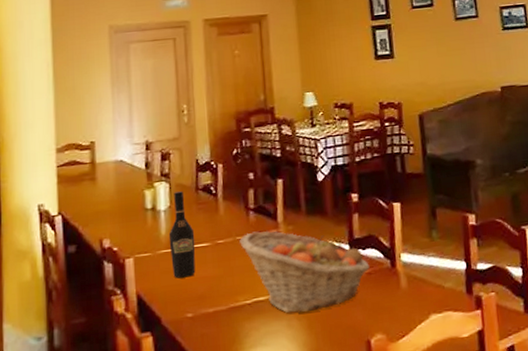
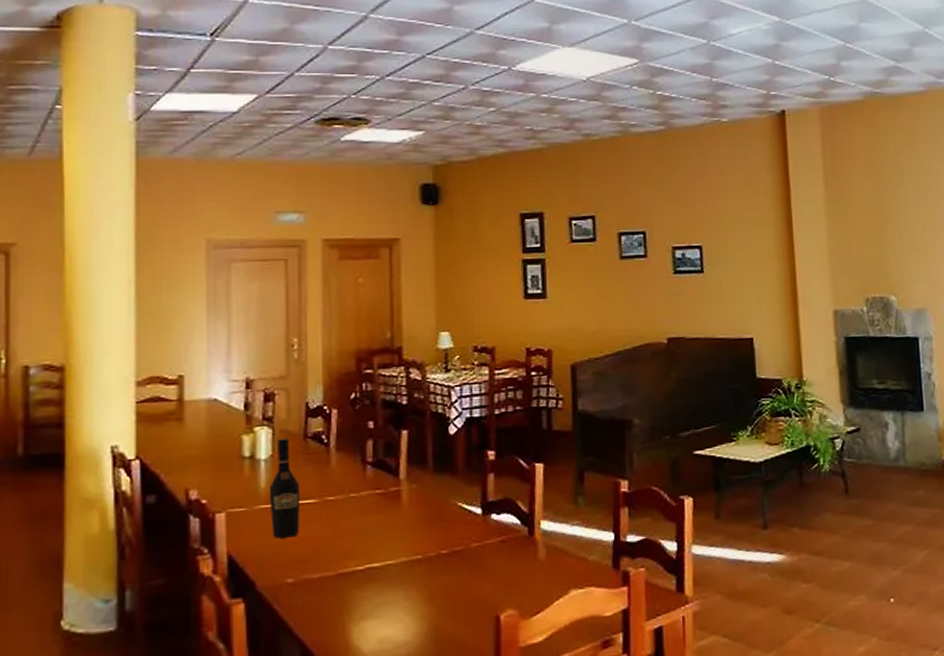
fruit basket: present [239,231,370,313] -> none [353,488,504,583]

